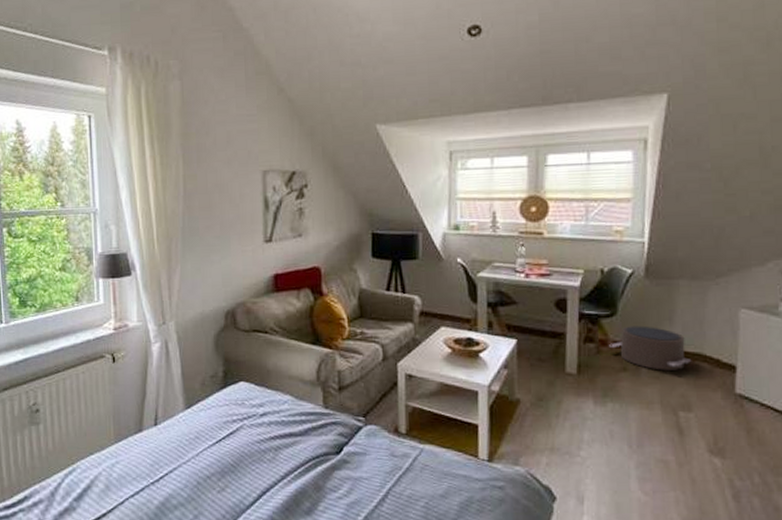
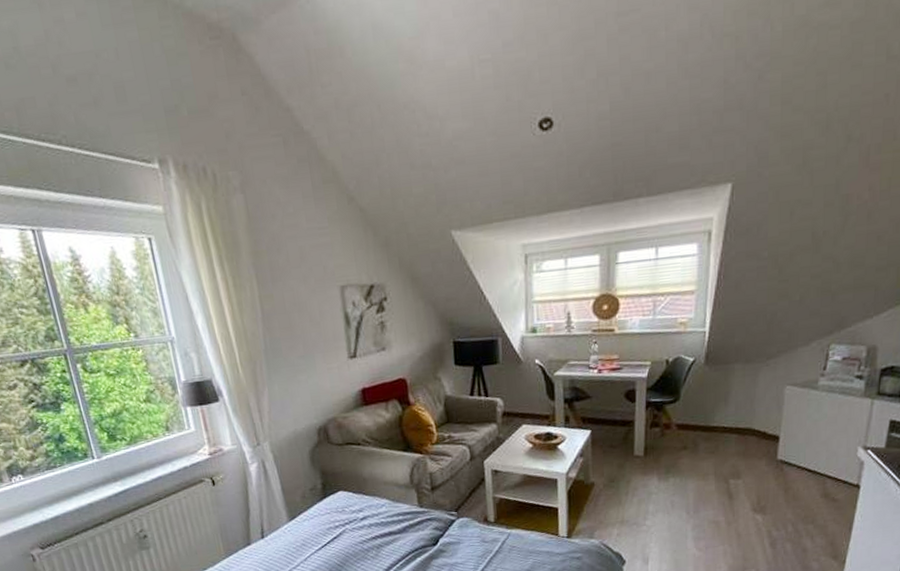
pouf: present [609,325,692,370] -> none [672,408,742,446]

